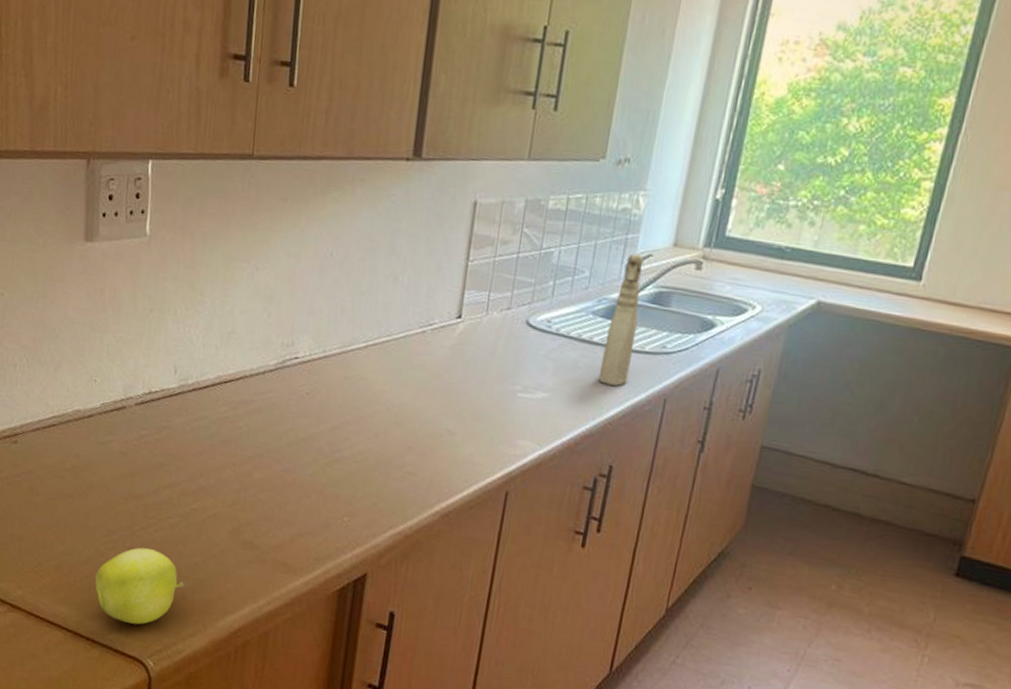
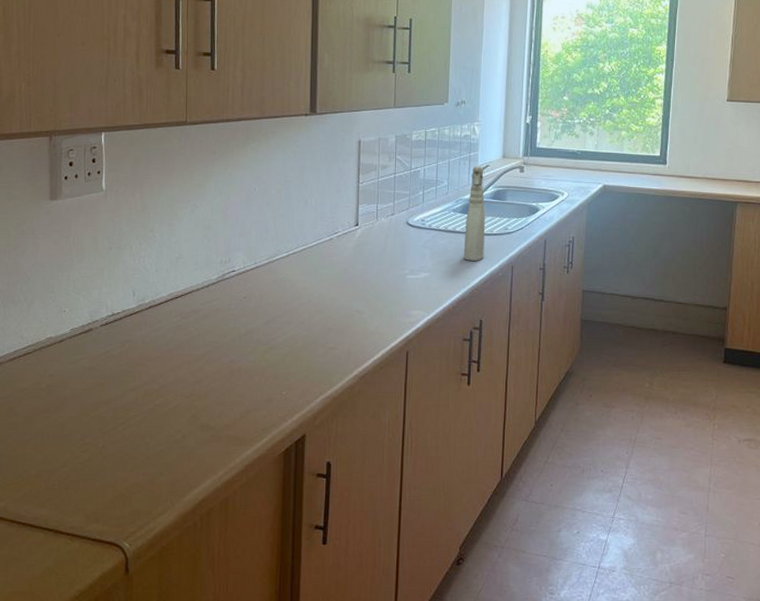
apple: present [94,547,184,625] -> none [72,445,152,513]

